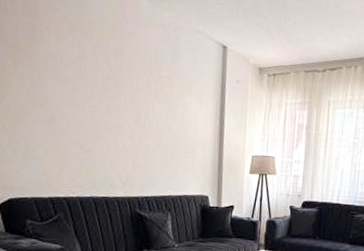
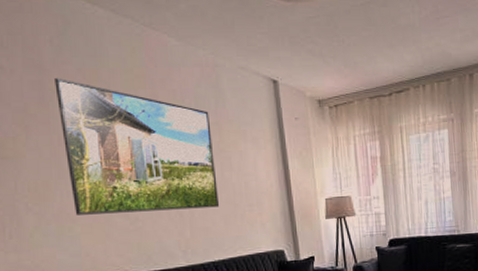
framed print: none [41,23,164,150] -> present [55,78,220,215]

